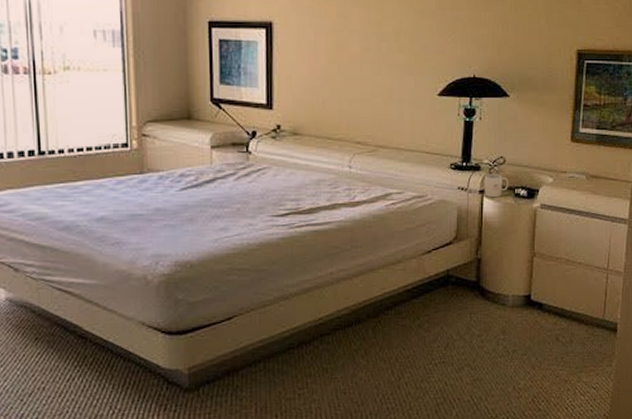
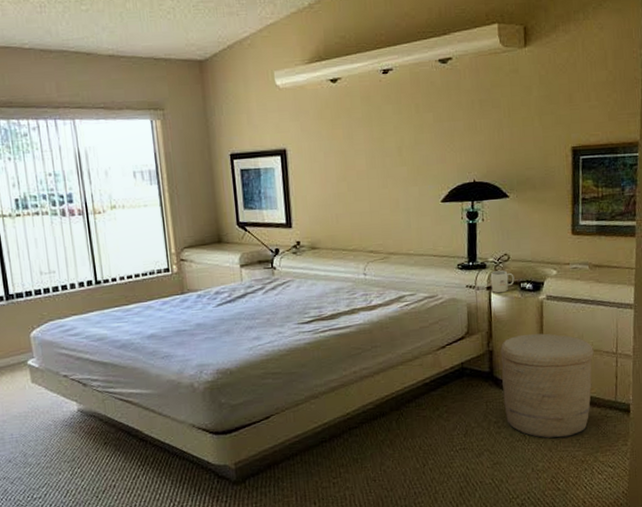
woven basket: none [489,243,585,355] -> present [500,333,594,438]

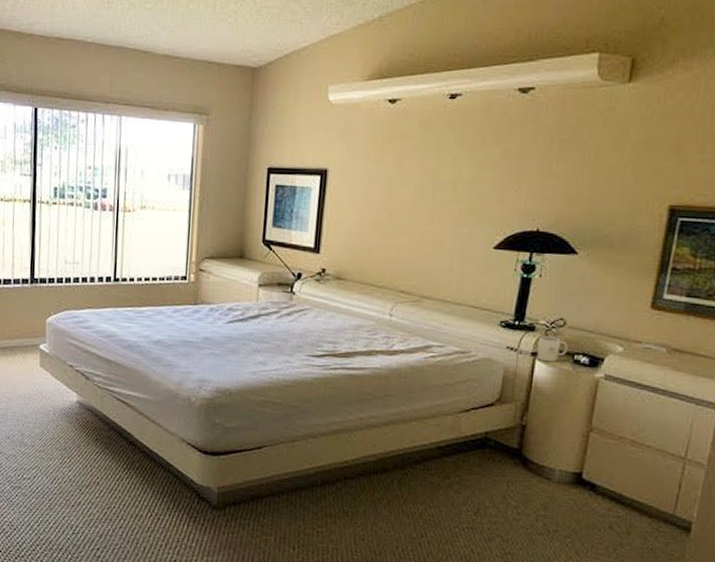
woven basket: present [500,333,594,438] -> none [529,414,655,544]

